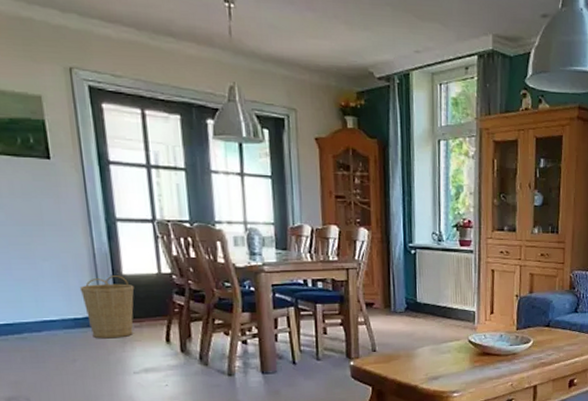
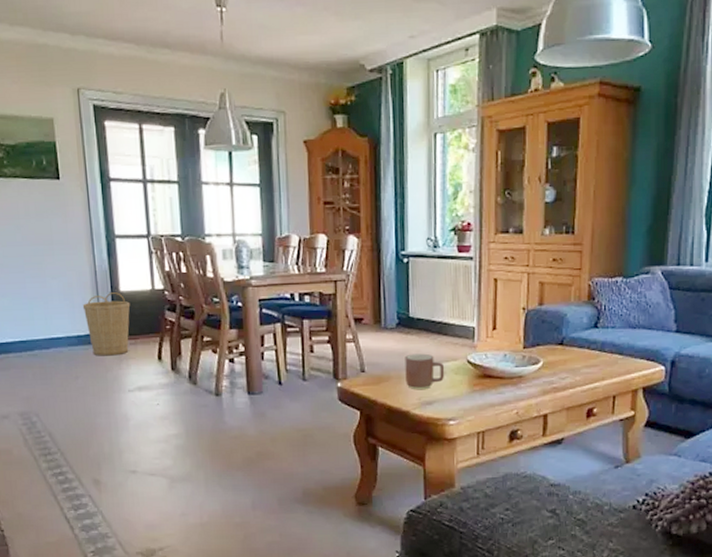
mug: none [413,334,449,367] -> present [405,353,445,390]

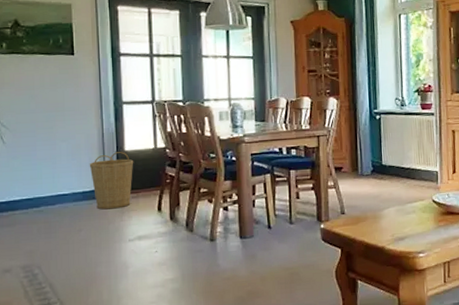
mug: present [405,353,445,390] -> none [379,195,414,228]

